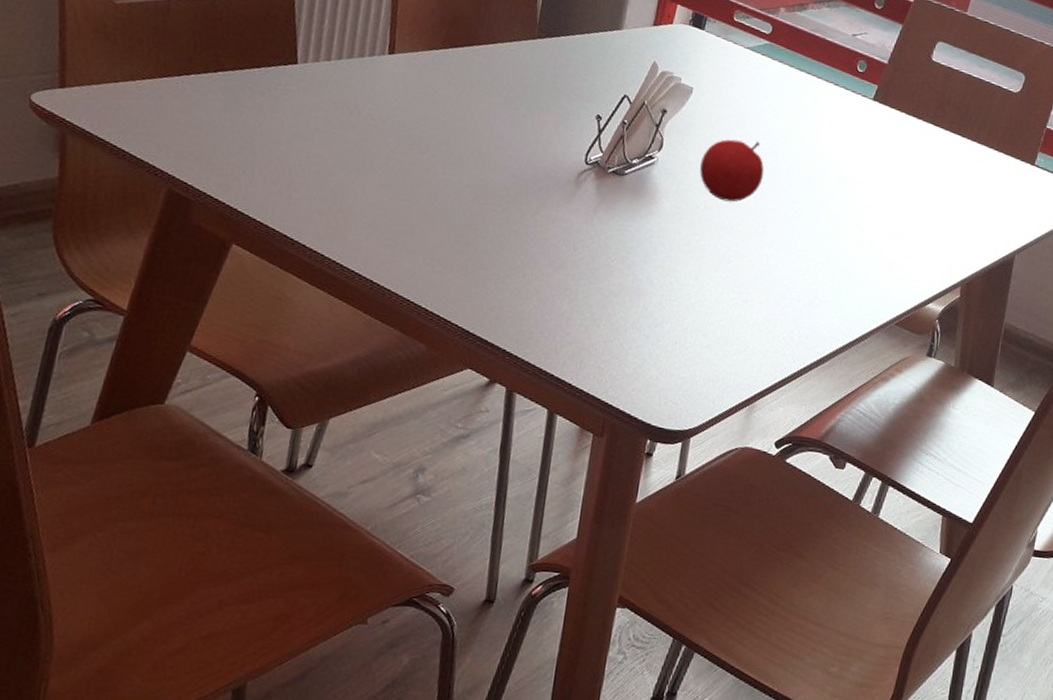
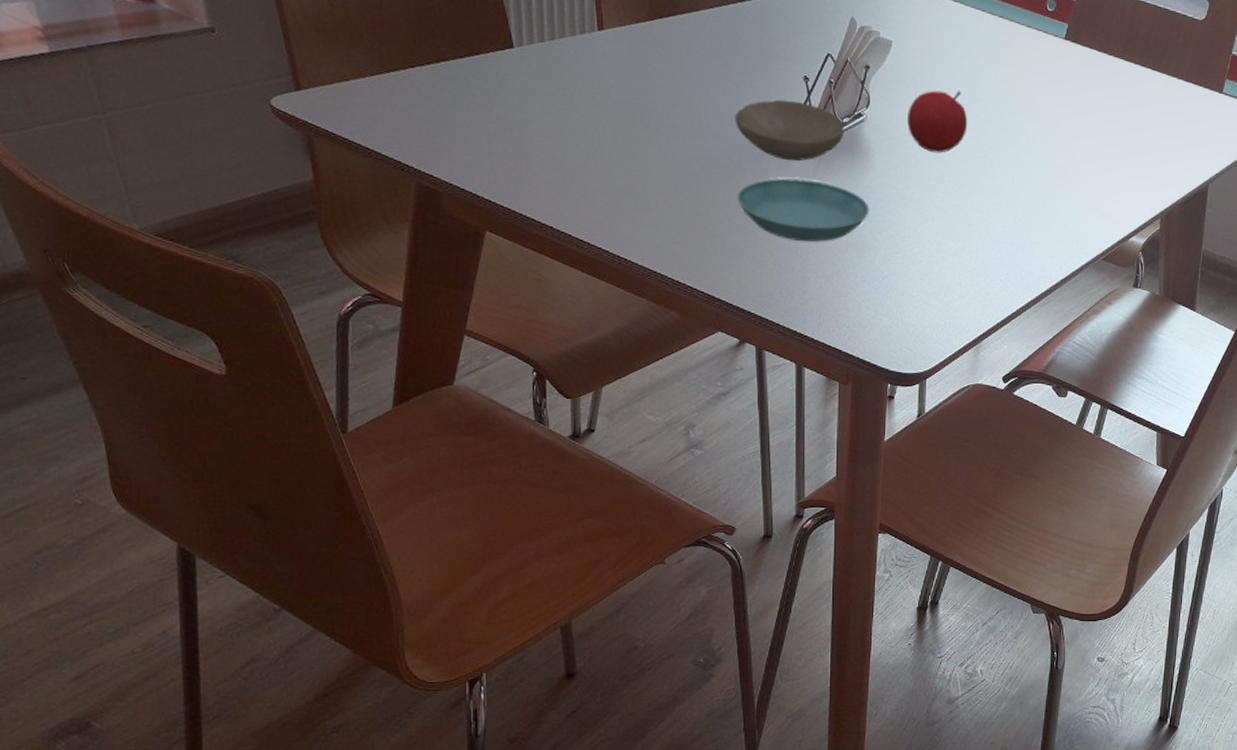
saucer: none [508,214,650,283] -> present [737,178,870,242]
bowl: none [517,135,633,199] -> present [734,99,845,162]

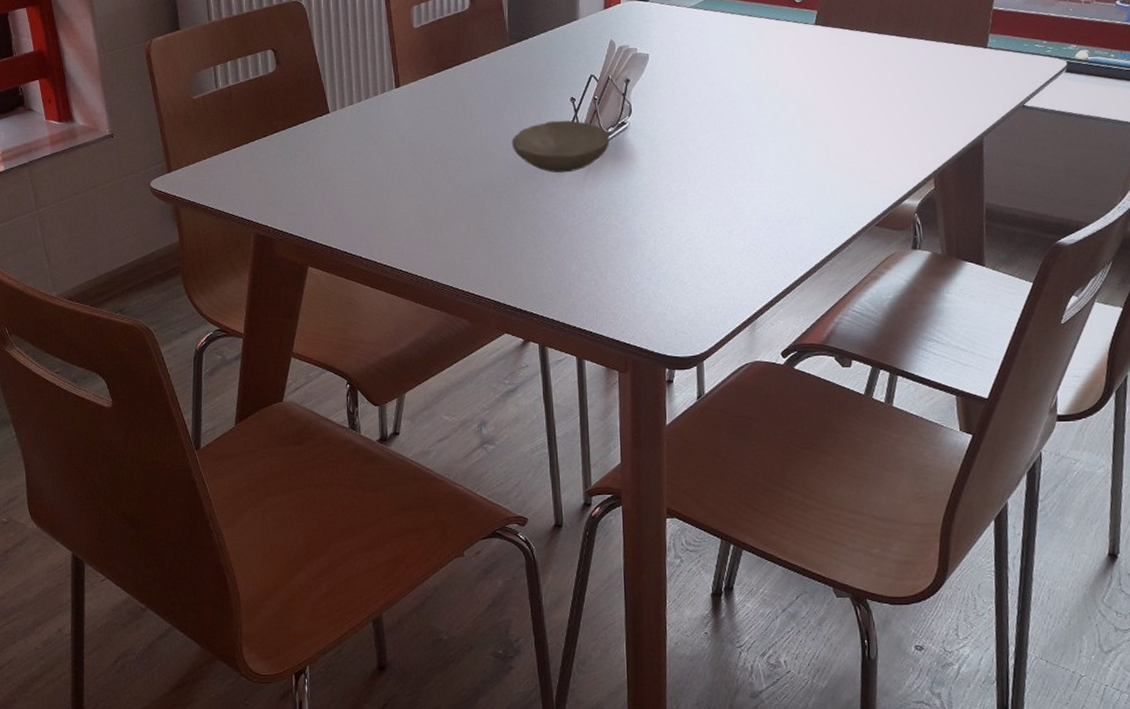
saucer: present [737,178,870,242] -> none [516,187,638,243]
fruit: present [907,90,968,153] -> none [668,87,726,147]

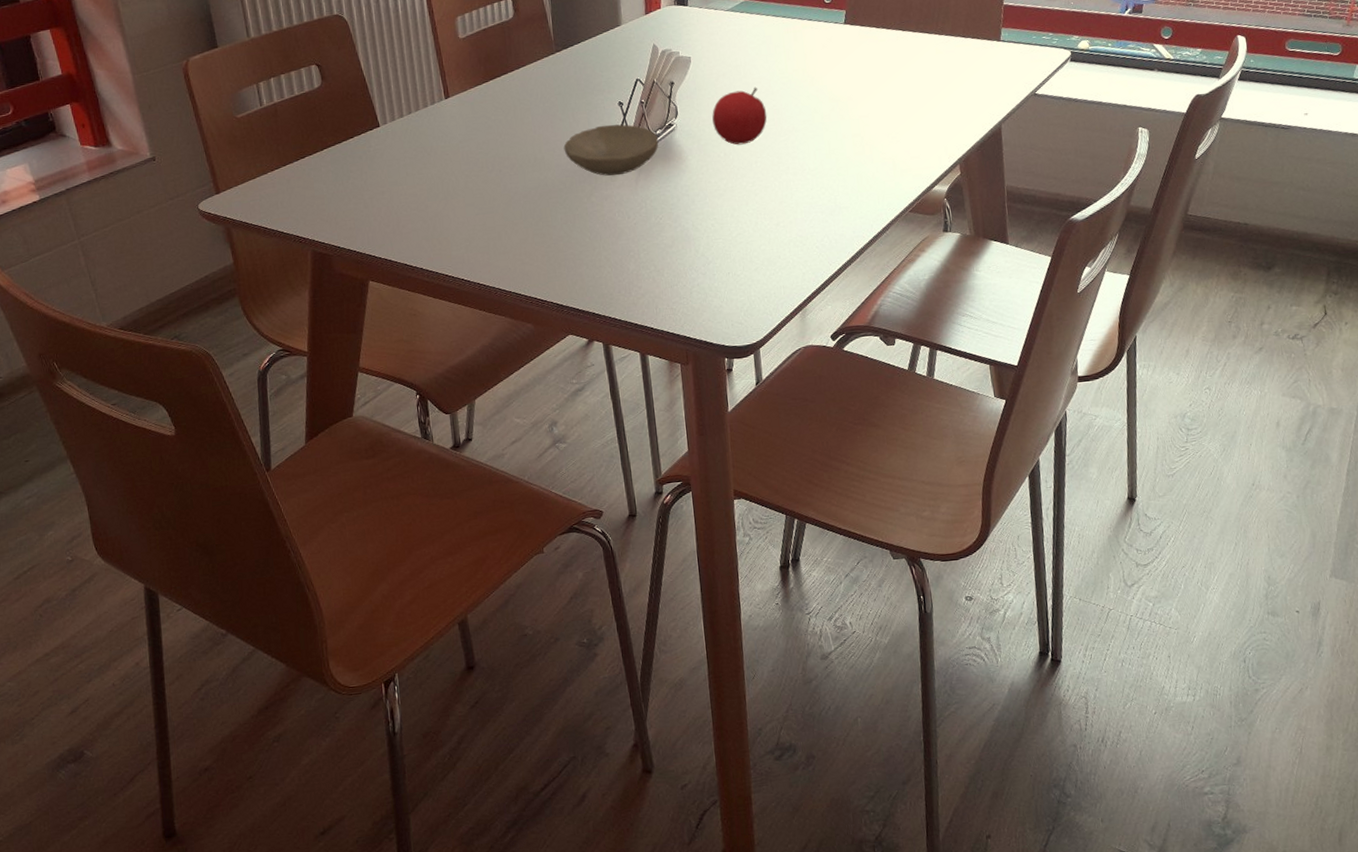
fruit: none [668,87,726,147] -> present [712,87,767,145]

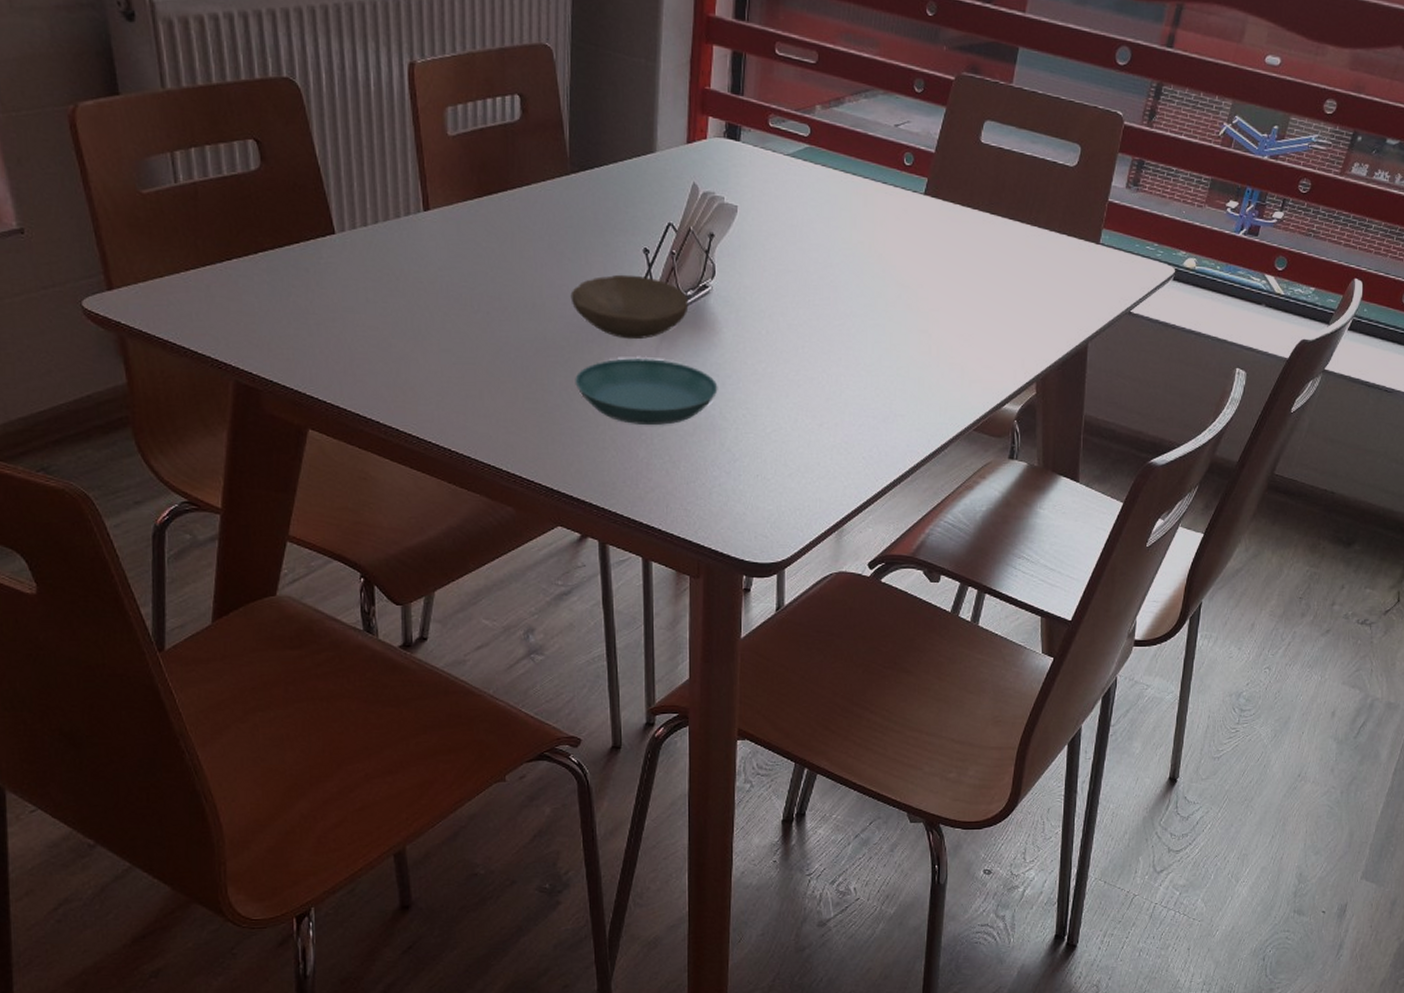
saucer: none [572,189,689,244] -> present [575,358,718,425]
fruit: present [712,87,767,145] -> none [756,255,822,324]

